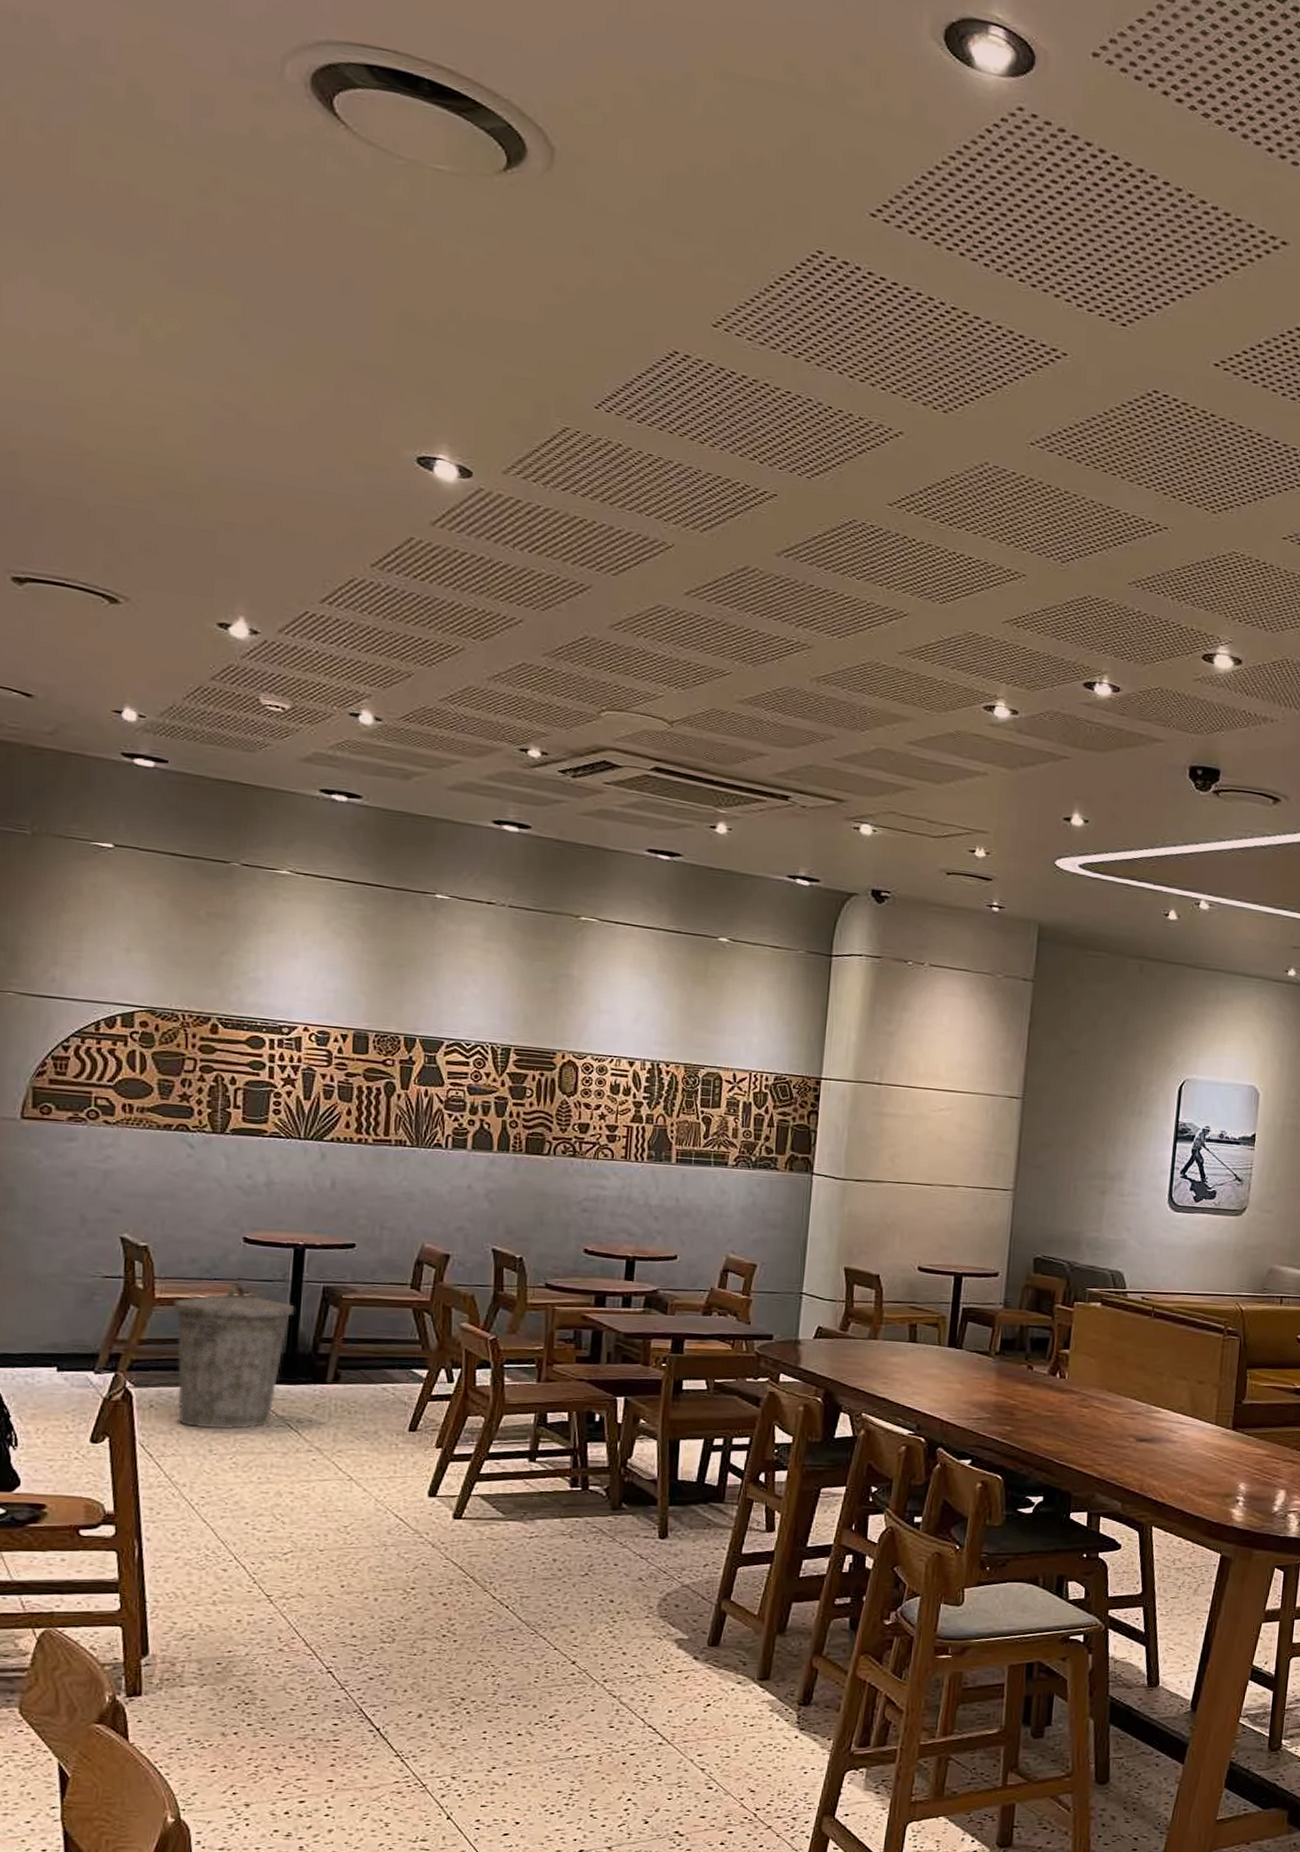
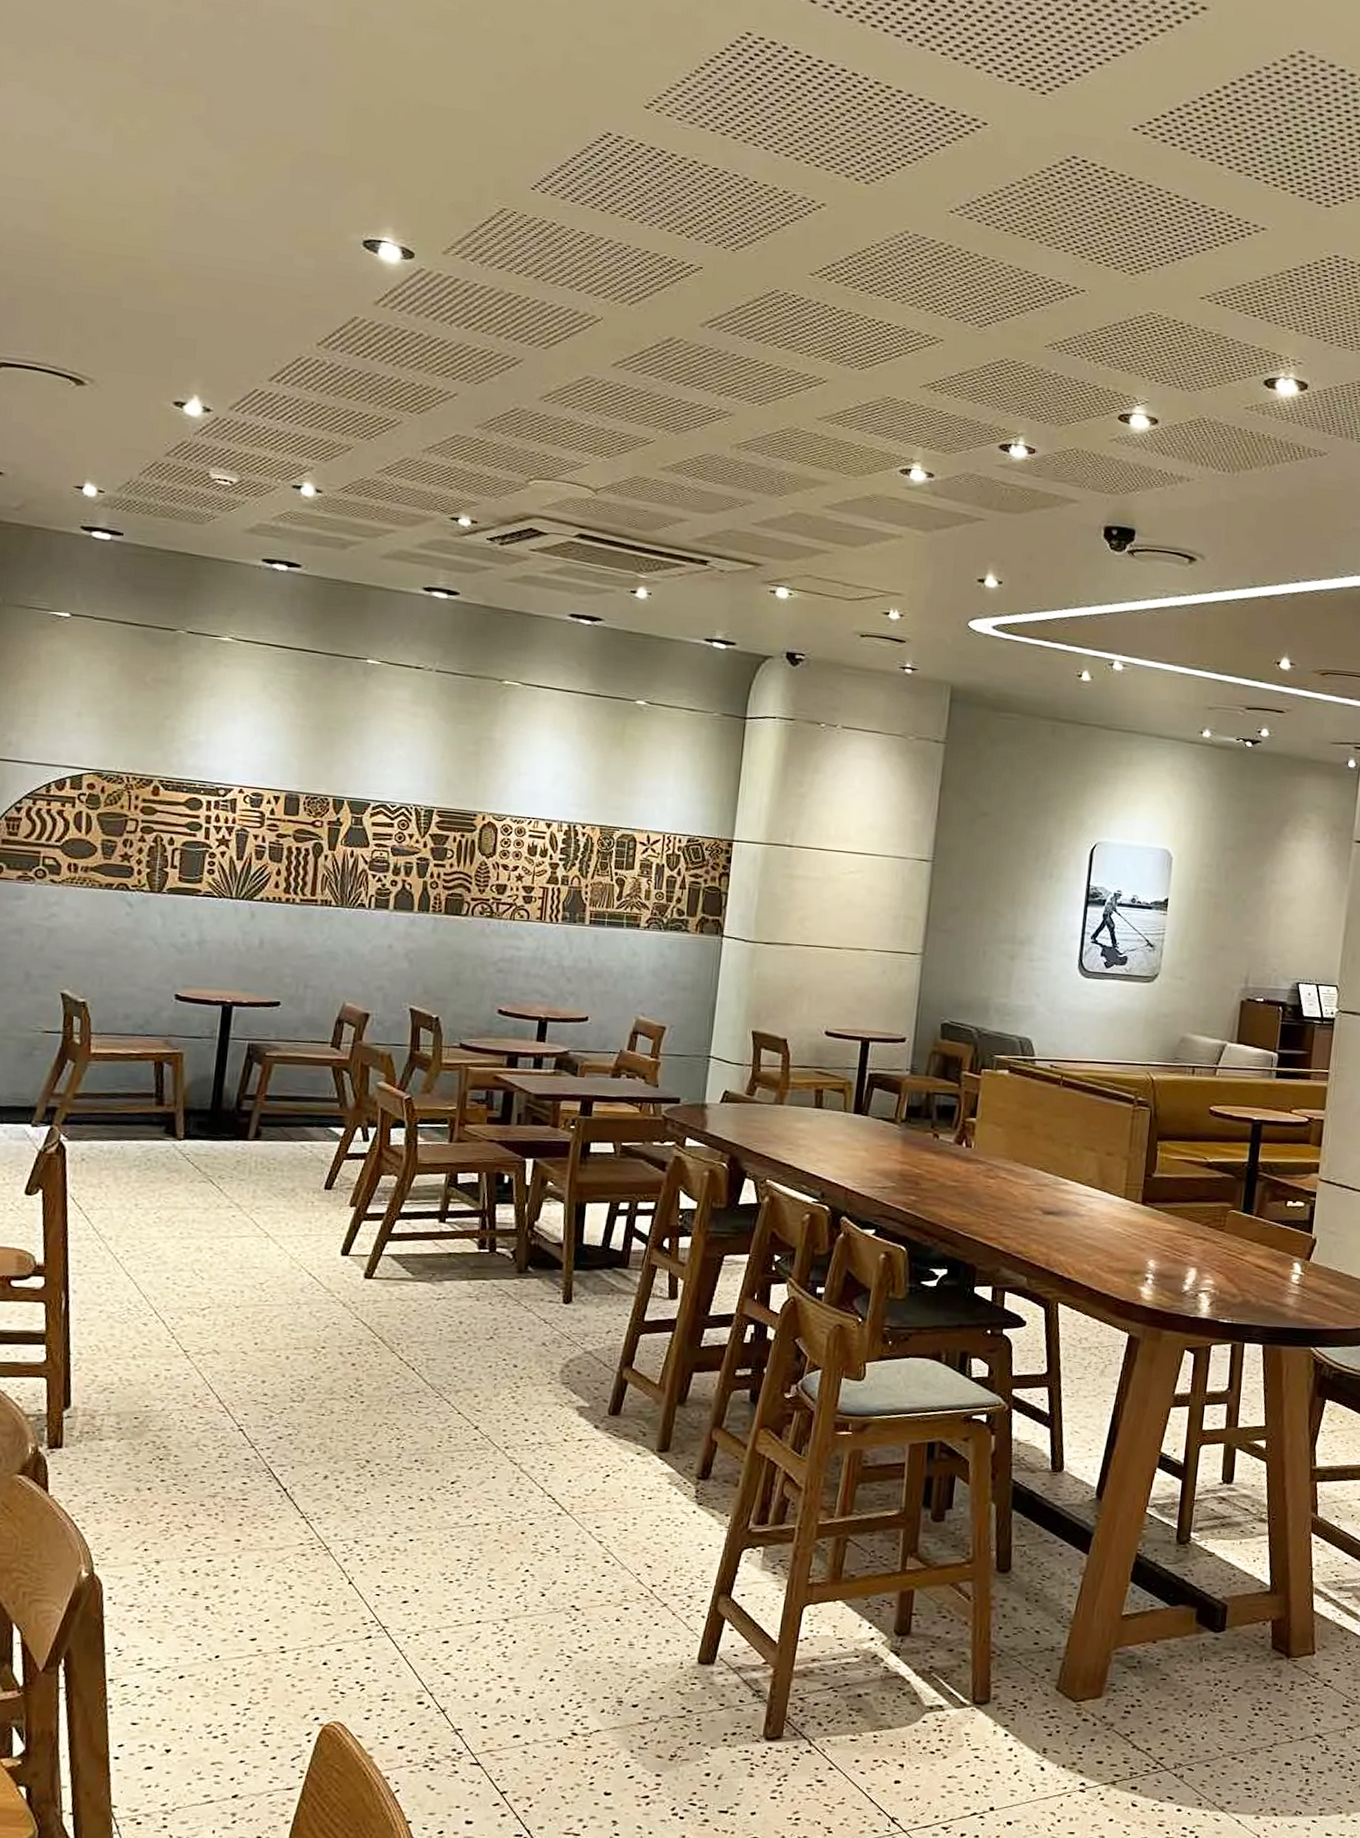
trash can: present [173,1286,295,1429] -> none [107,1042,221,1184]

